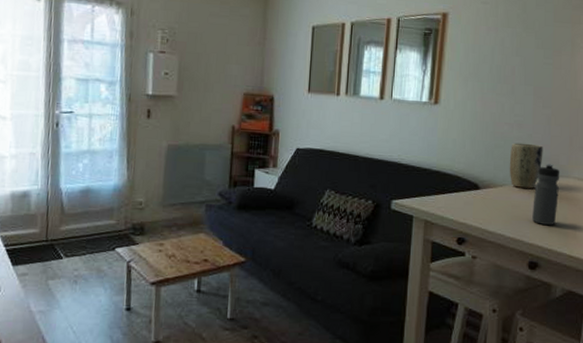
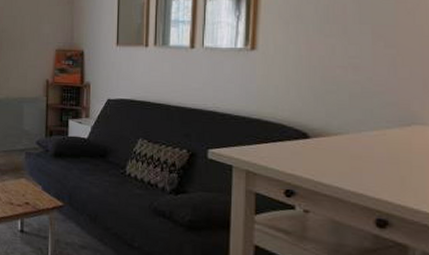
plant pot: present [509,142,543,188] -> none [344,87,388,137]
water bottle: present [532,164,560,225] -> none [377,110,413,179]

